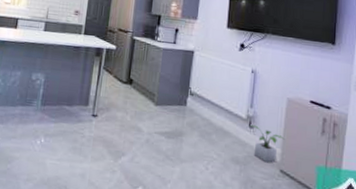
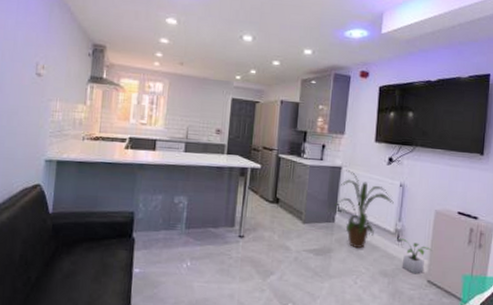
house plant: none [186,54,245,134] -> present [334,170,394,249]

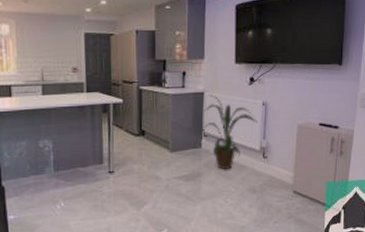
potted plant: present [396,238,432,274] -> none [262,154,297,187]

